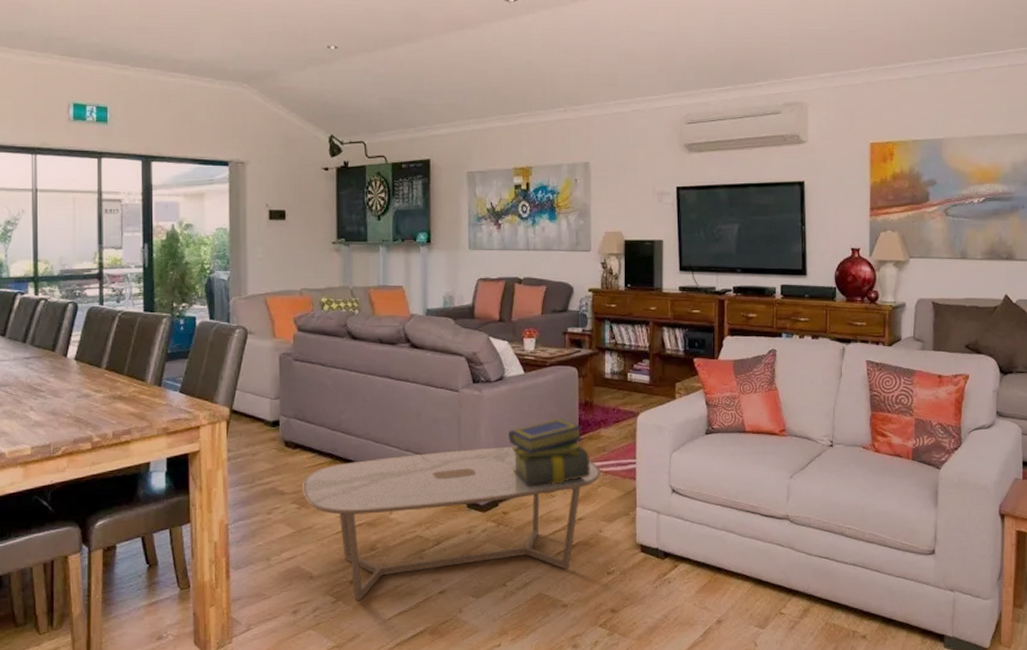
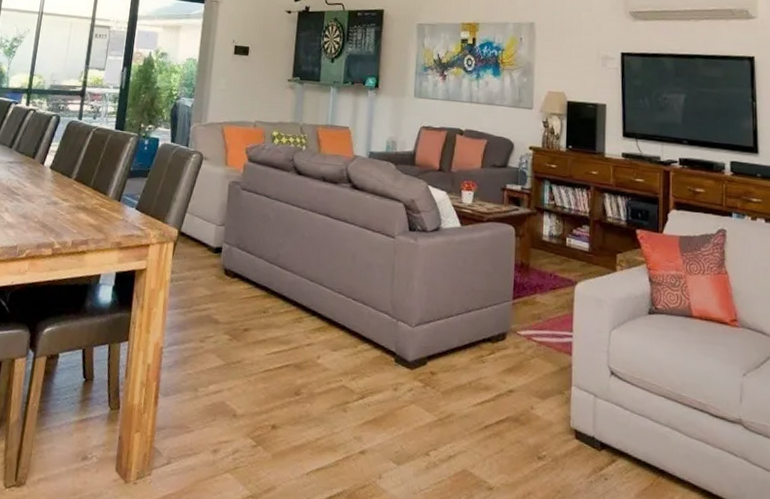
coffee table: present [302,446,601,601] -> none [236,297,535,449]
stack of books: present [509,419,590,487] -> none [441,277,524,349]

